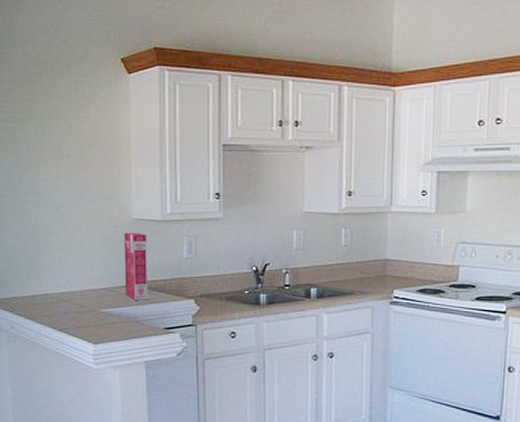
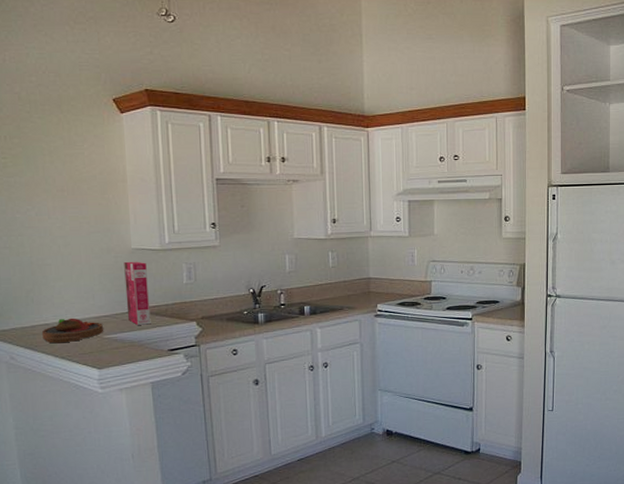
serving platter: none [42,289,100,315] -> present [42,317,103,344]

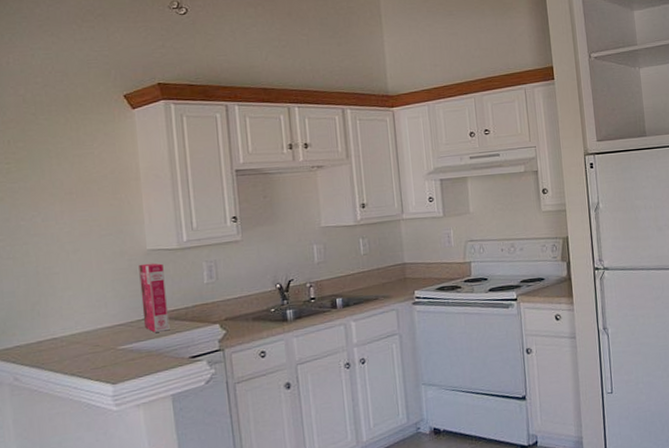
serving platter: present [42,317,103,344] -> none [50,329,117,360]

